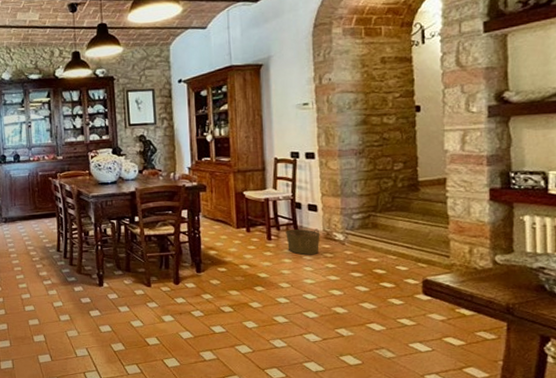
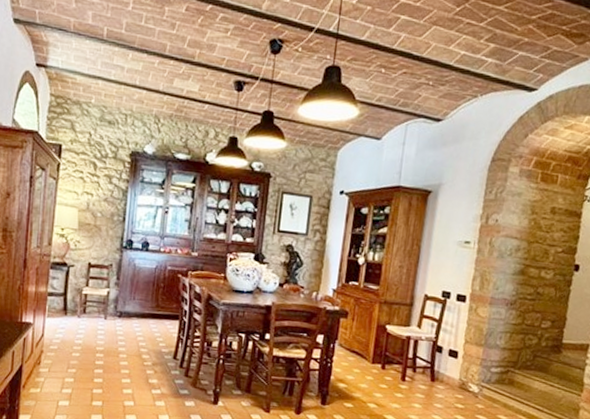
basket: present [286,229,320,256] -> none [420,373,456,404]

